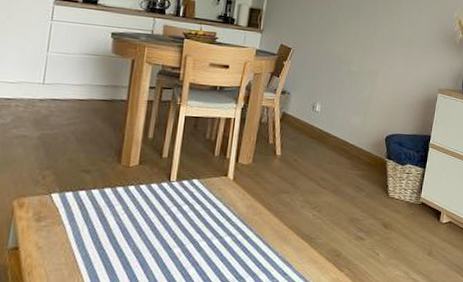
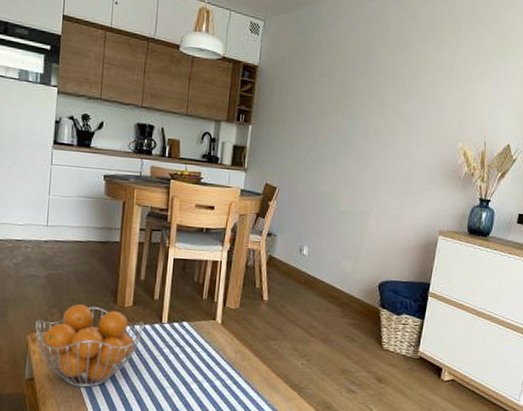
fruit basket: none [23,165,151,253] -> present [35,304,144,388]

